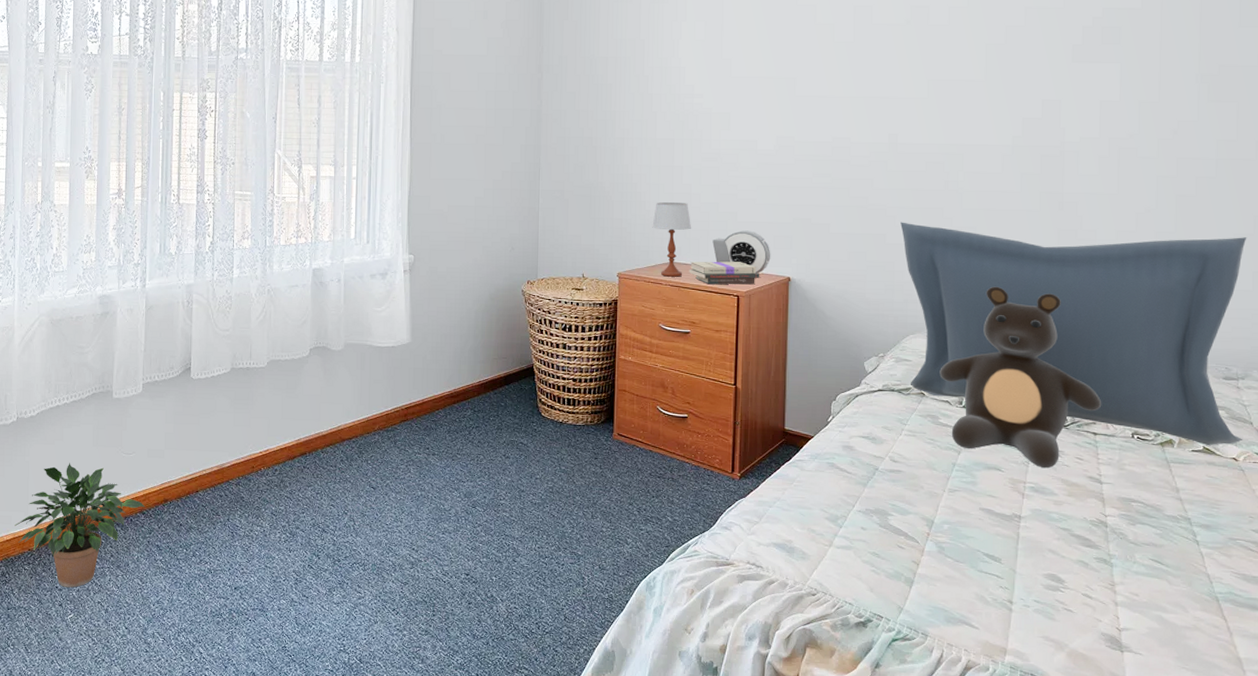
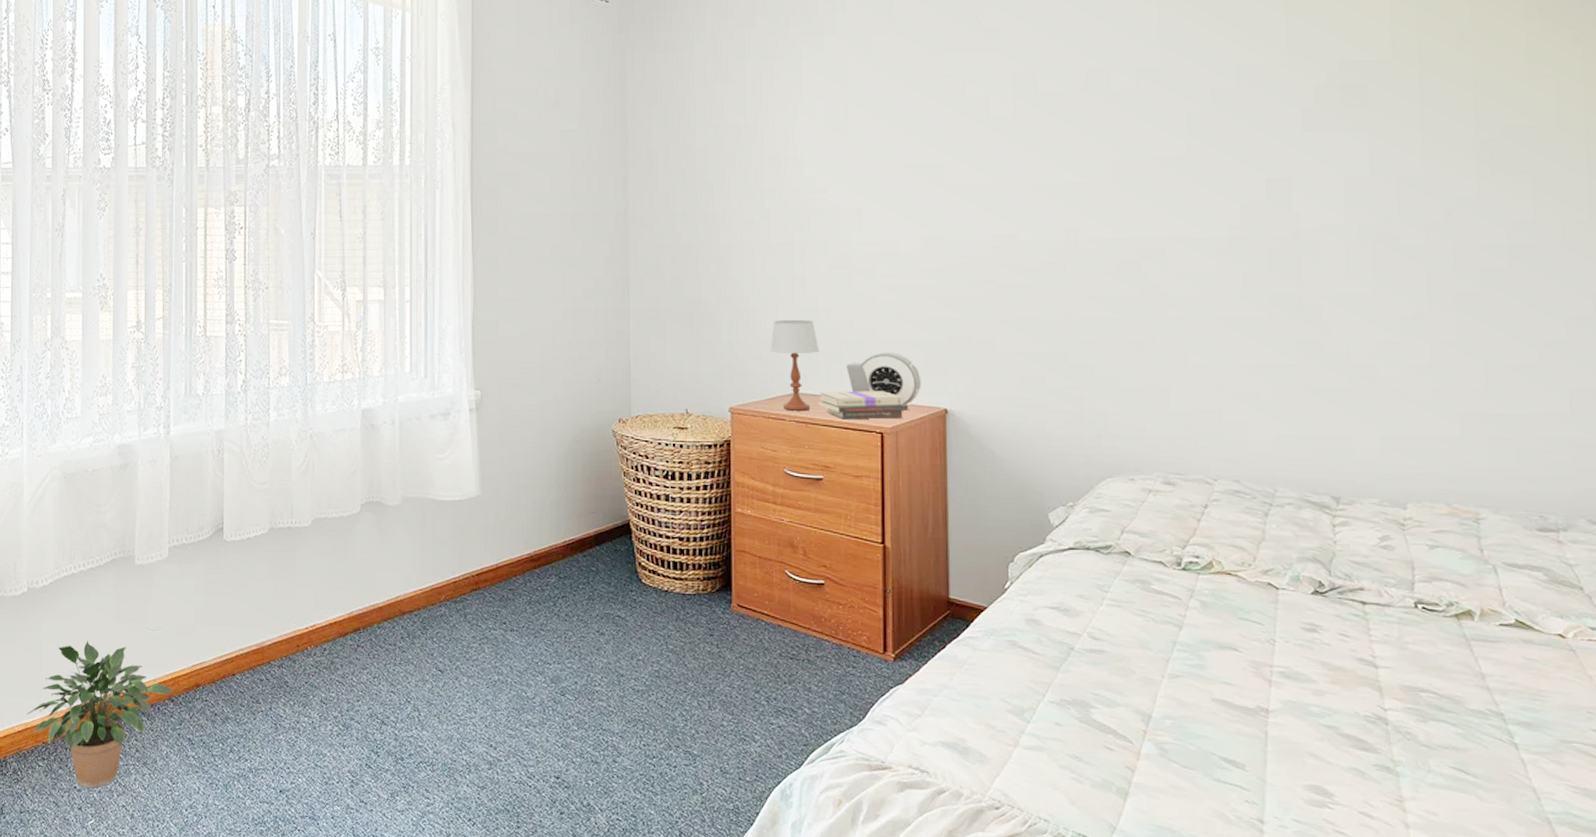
cushion: present [900,222,1247,445] -> none [1087,337,1571,617]
teddy bear: present [939,286,1102,469] -> none [1148,415,1371,648]

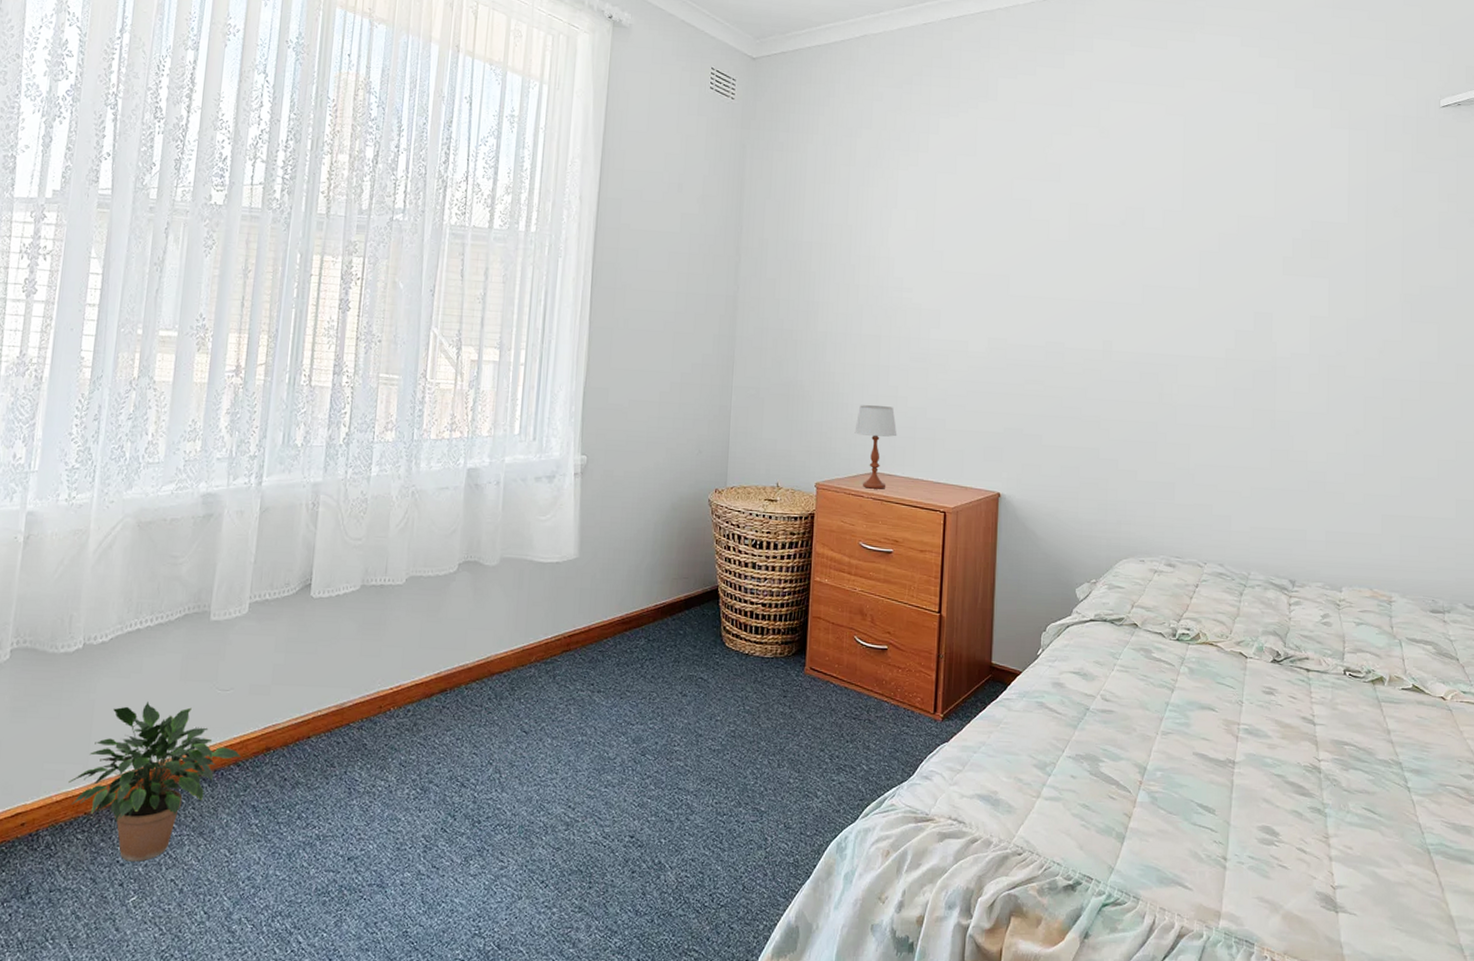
books: present [818,391,909,420] -> none [893,472,969,500]
alarm clock: present [846,352,922,405] -> none [919,439,981,488]

